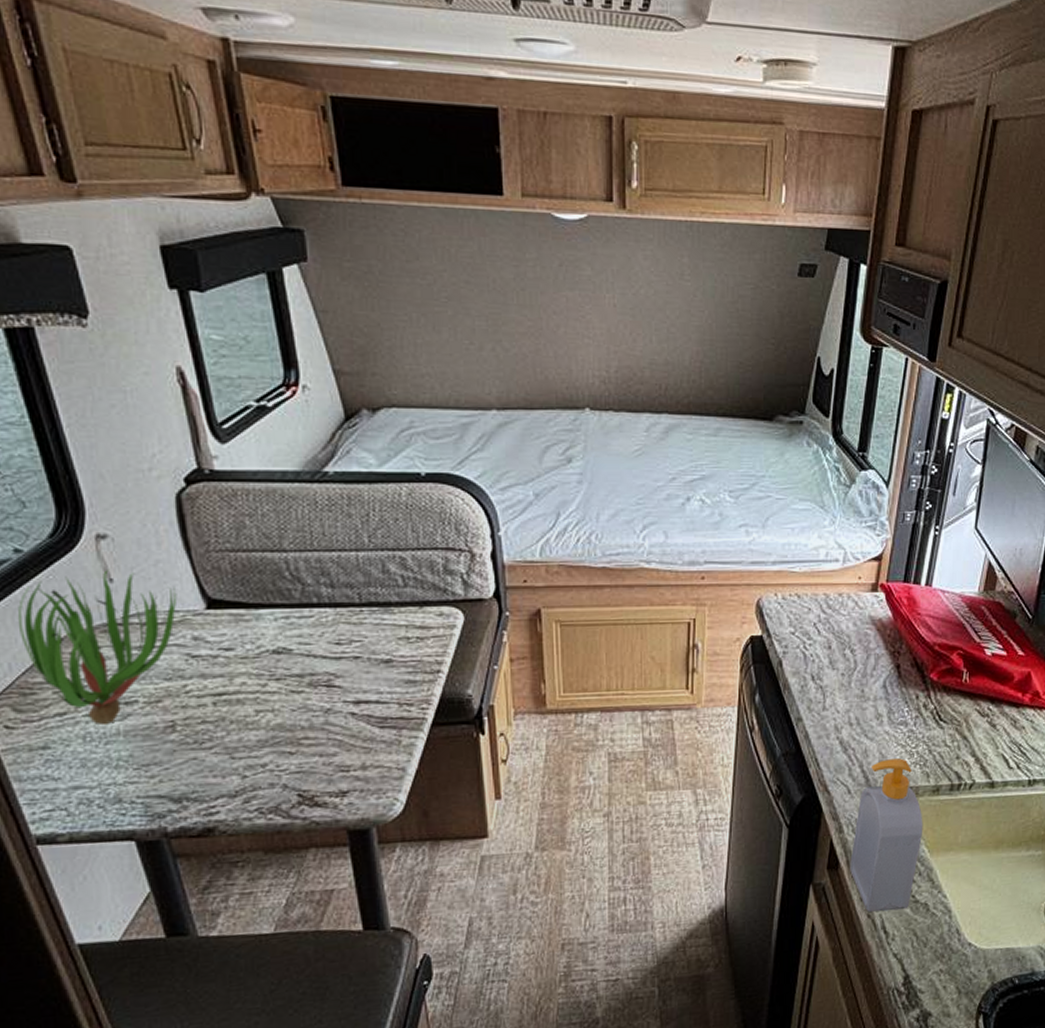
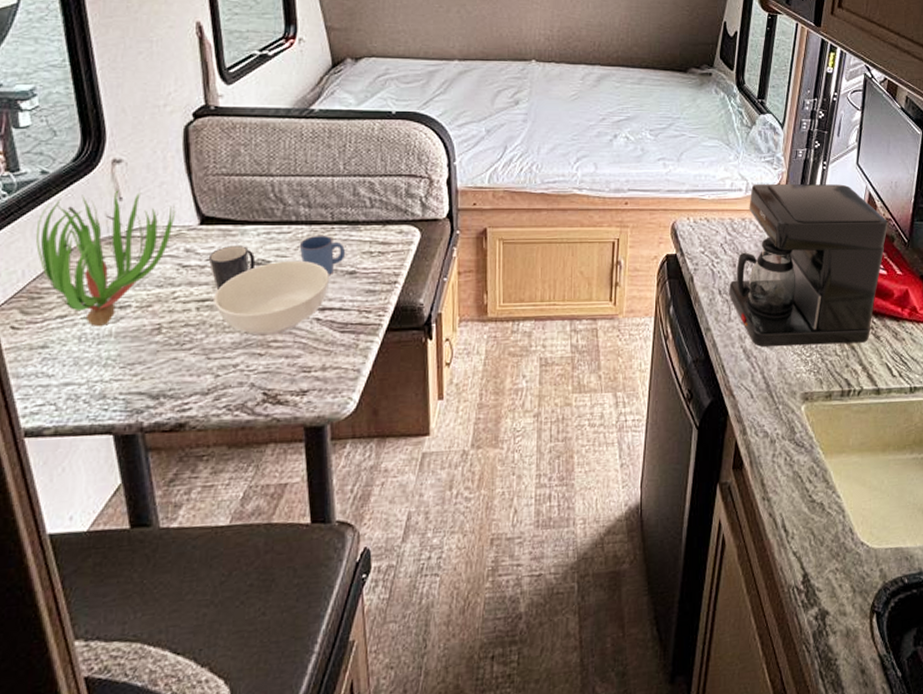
mug: none [220,631,276,684] -> present [208,244,256,291]
bowl: none [231,648,363,732] -> present [214,260,330,336]
mug: none [324,618,379,666] -> present [299,234,346,276]
coffee maker: none [822,552,1010,738] -> present [728,183,888,347]
soap bottle: present [850,758,923,912] -> none [753,366,818,511]

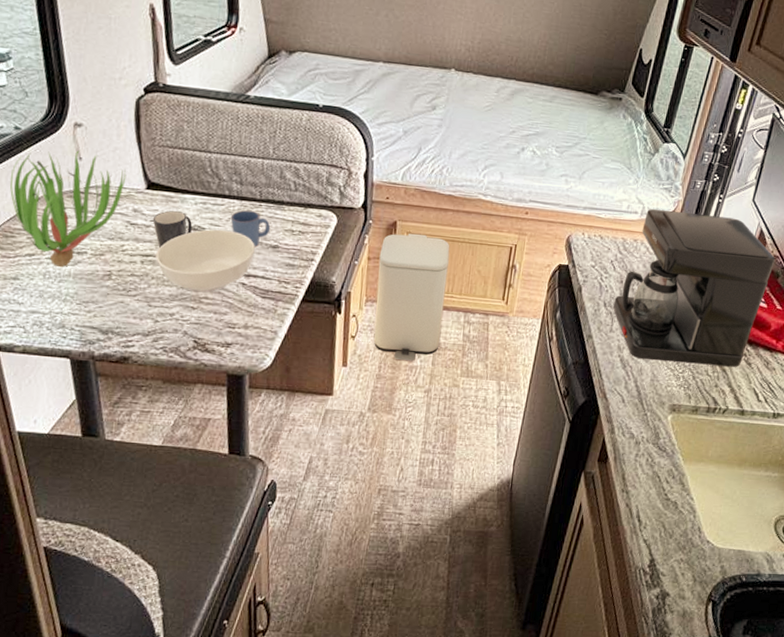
pedal bin: none [470,239,548,385] -> present [373,233,450,362]

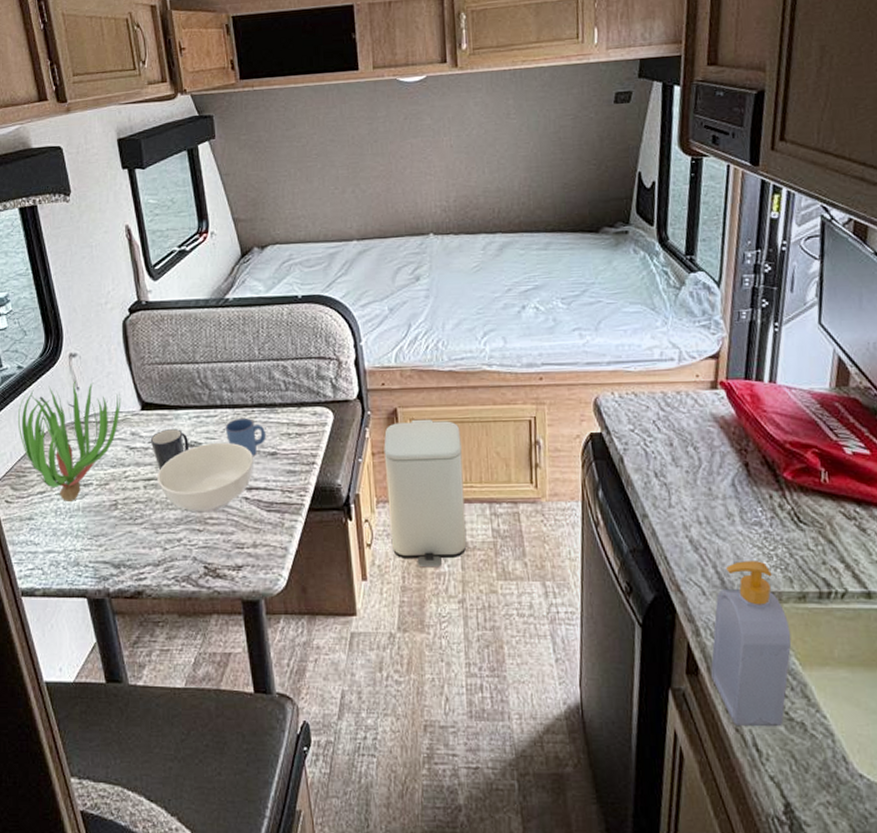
coffee maker: present [612,208,775,367] -> none [666,348,867,538]
soap bottle: none [616,379,682,505] -> present [711,561,792,727]

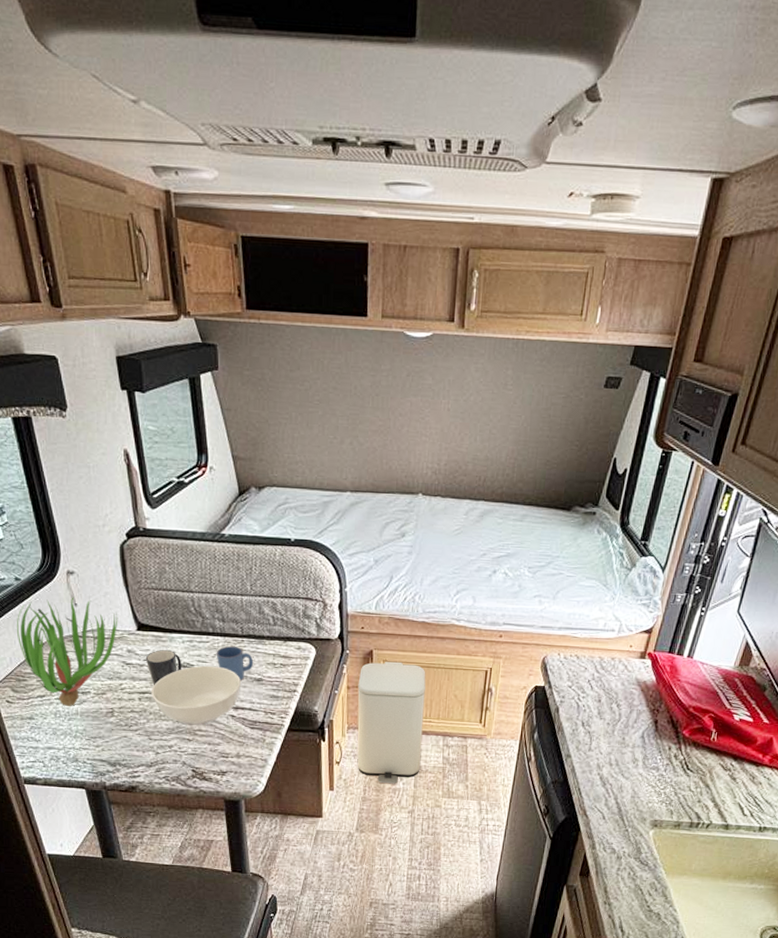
soap bottle: present [711,561,792,727] -> none [598,796,664,916]

